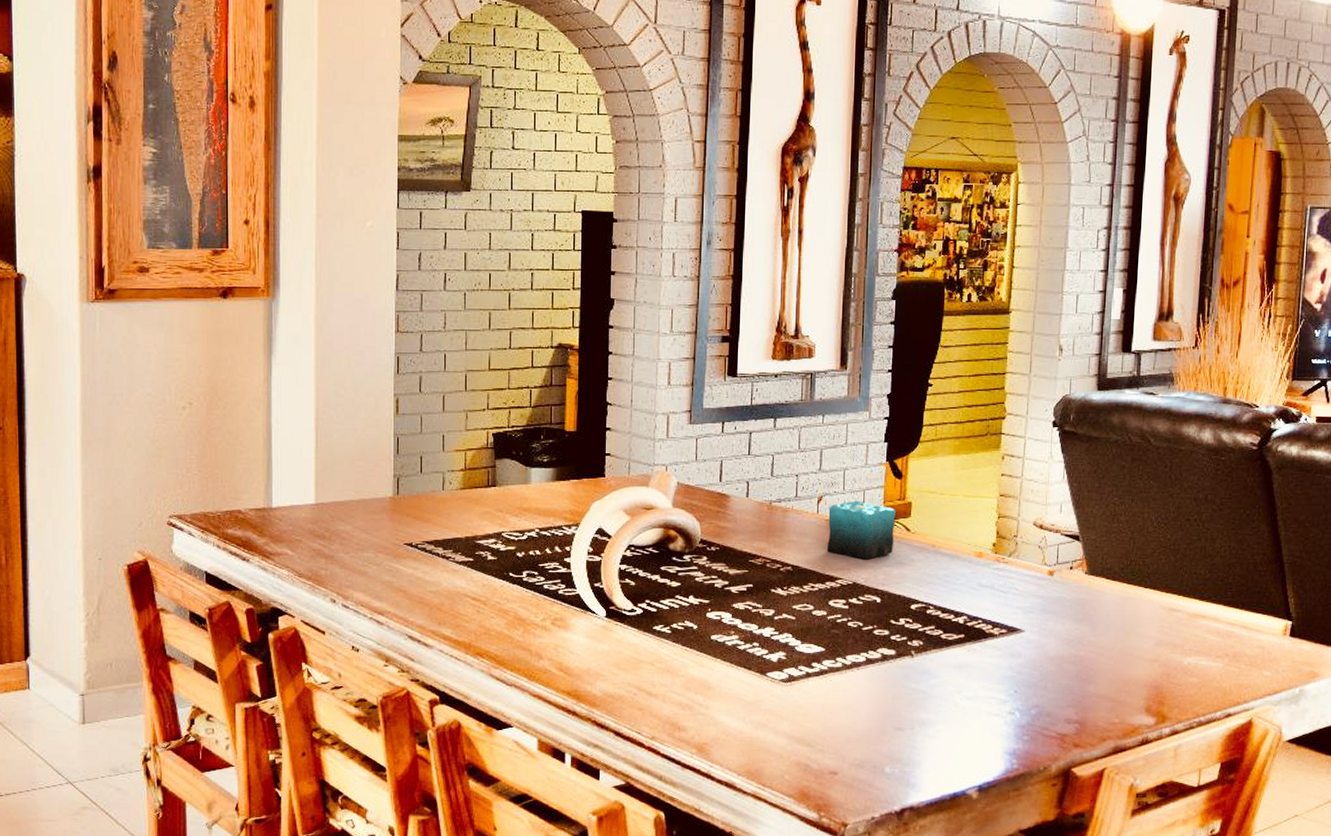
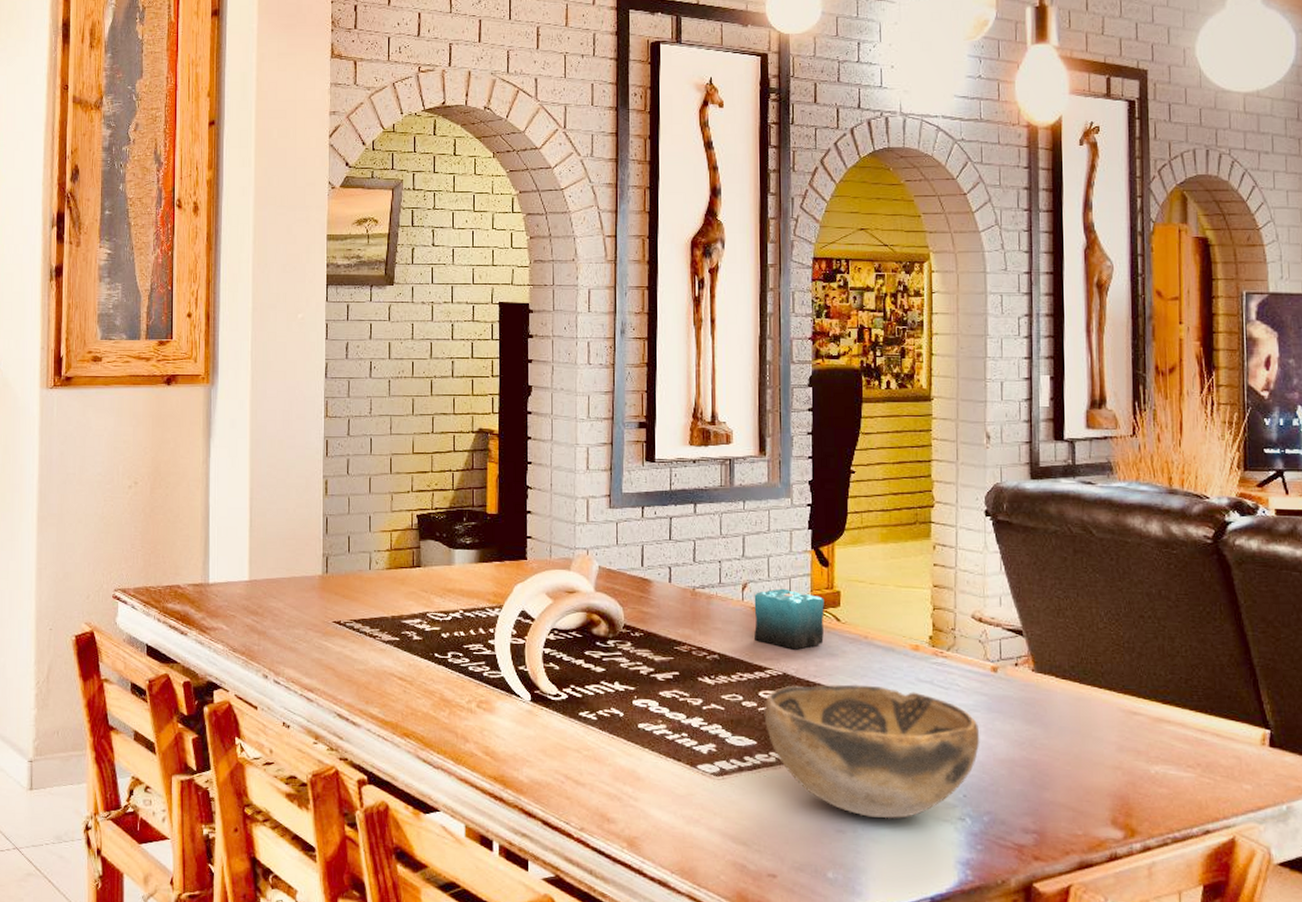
decorative bowl: none [833,591,1033,716] -> present [764,684,980,819]

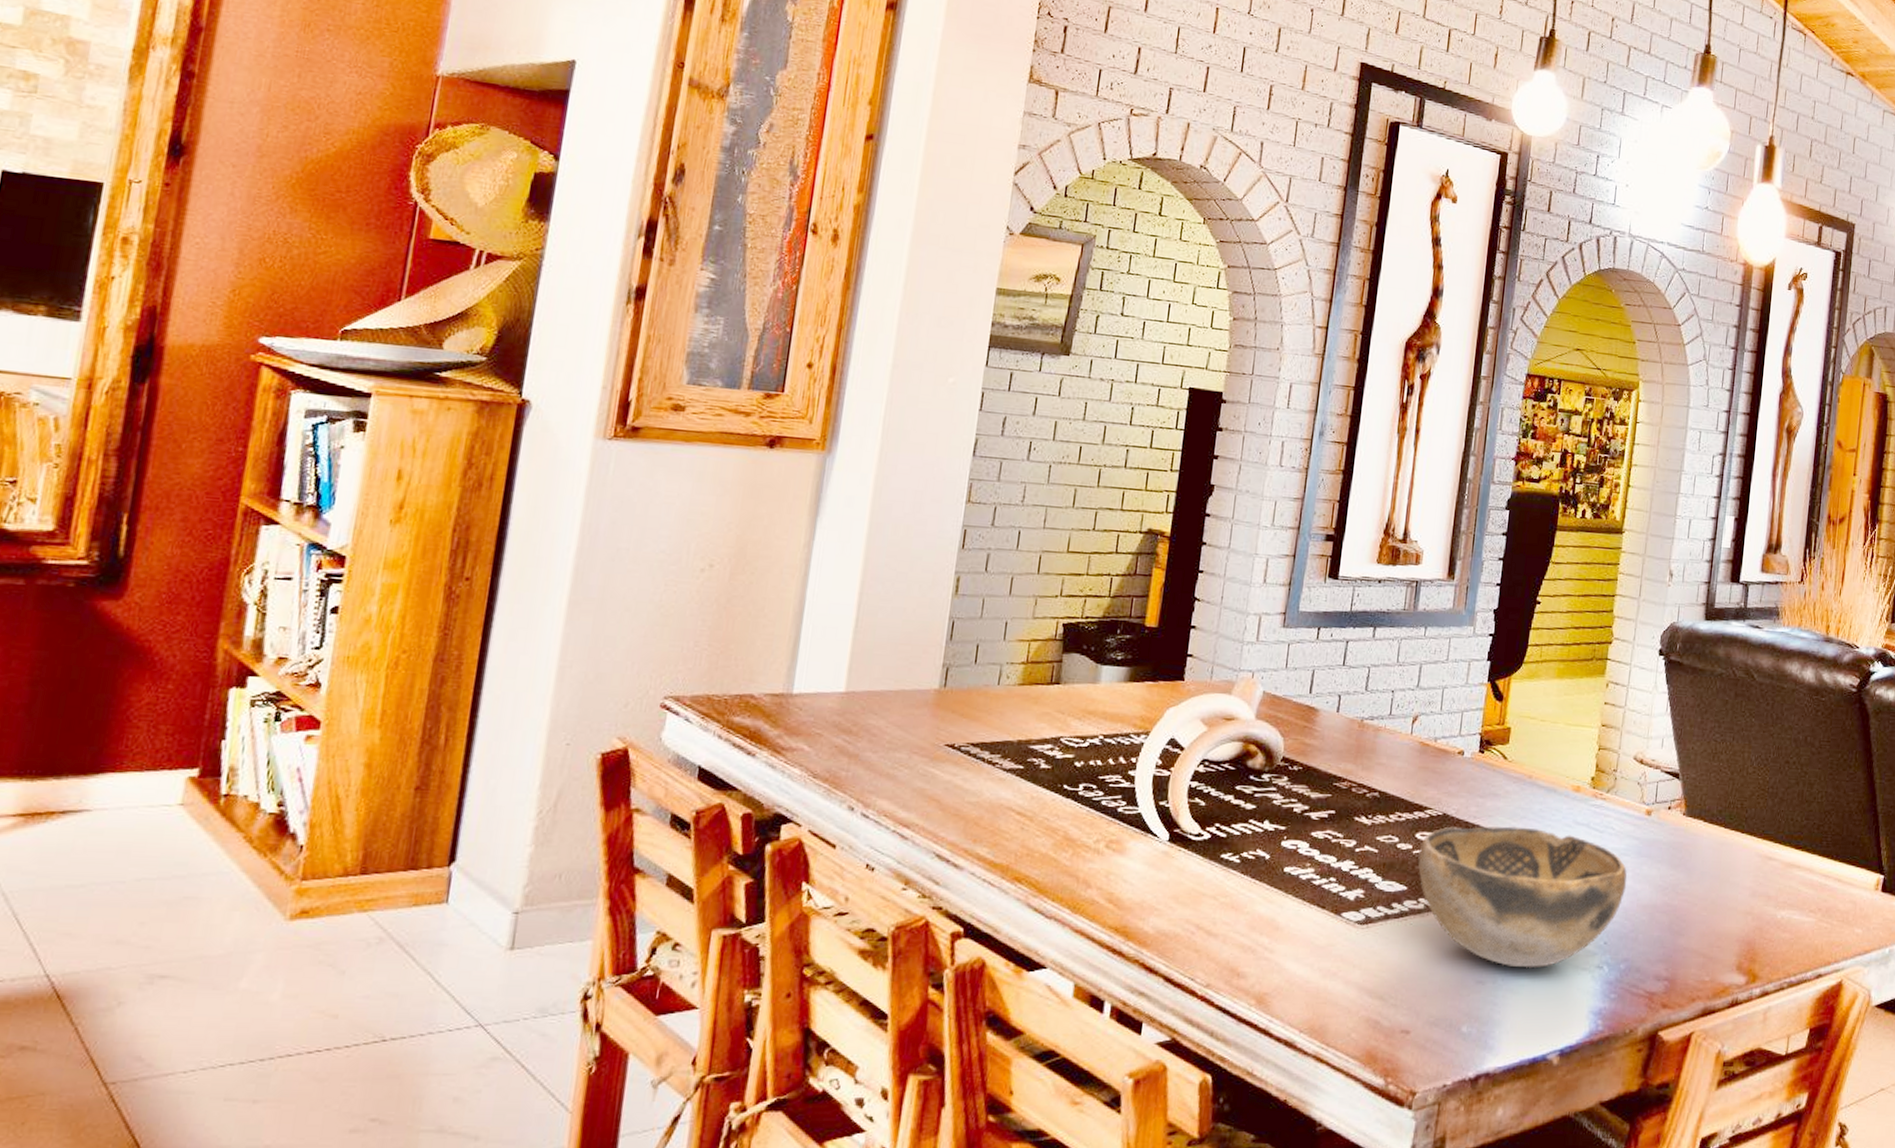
candle: present [754,579,824,650] -> none [1418,712,1494,789]

